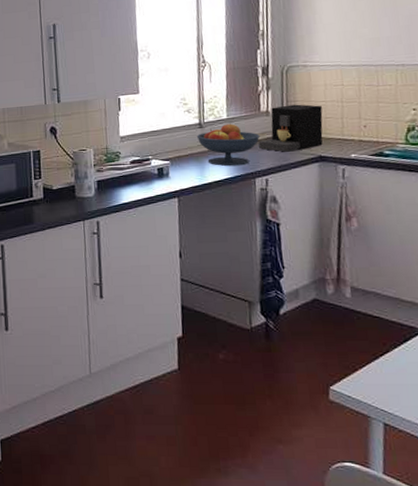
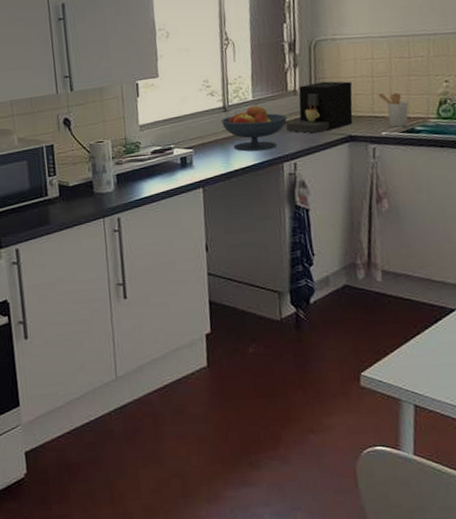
utensil holder: none [347,118,378,150] -> present [378,93,409,127]

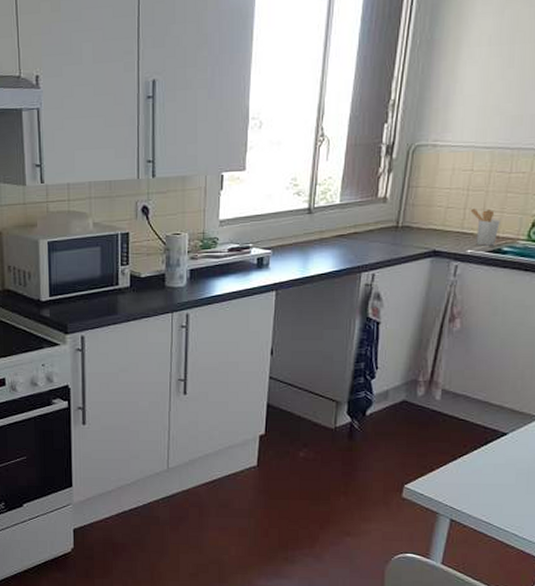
fruit bowl: present [220,105,288,152] -> none [303,210,373,259]
coffee maker: present [286,81,353,134] -> none [370,190,445,245]

